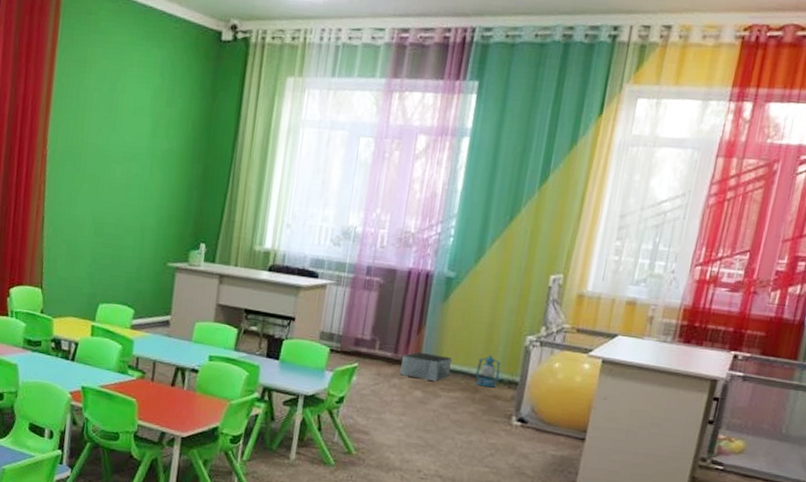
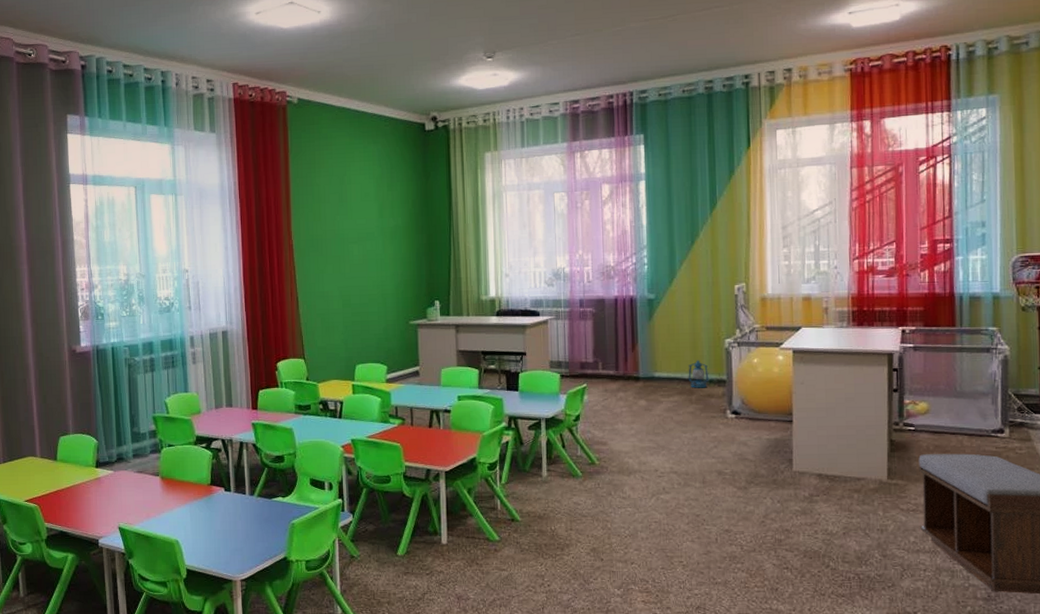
storage bin: present [400,352,452,381] -> none [623,366,666,390]

